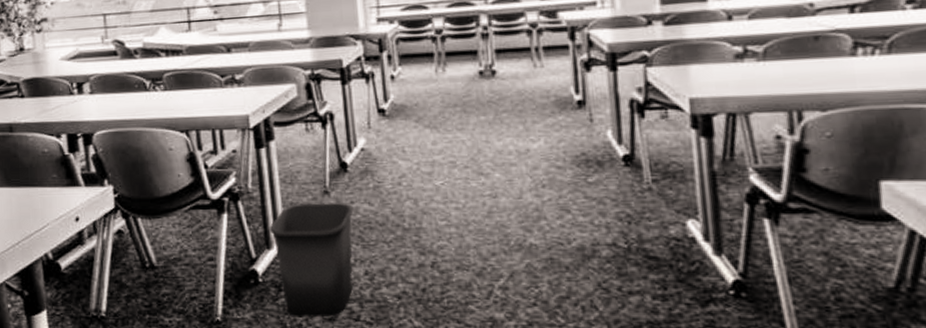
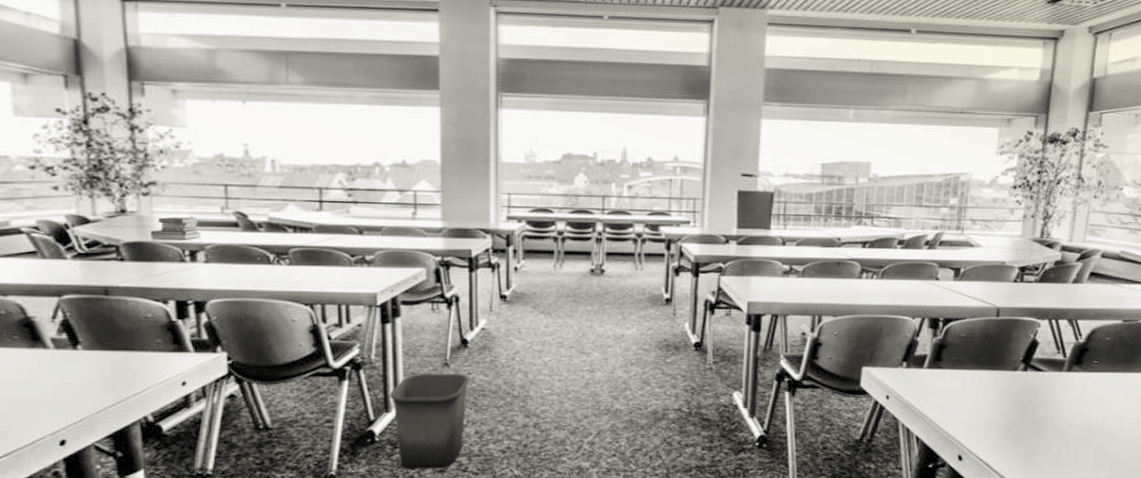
books: none [44,49,86,75] -> present [151,216,202,240]

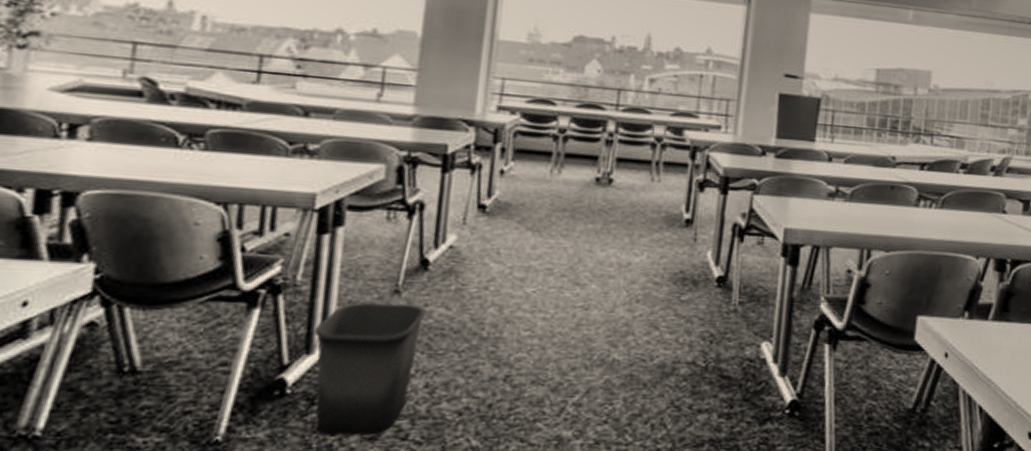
books: present [151,216,202,240] -> none [17,78,90,110]

